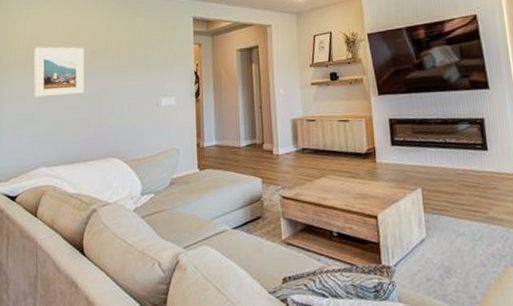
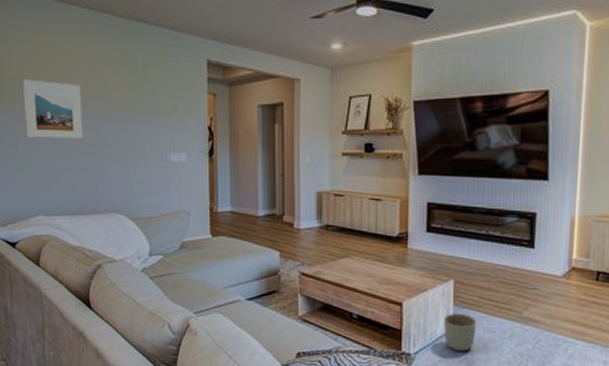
planter: none [417,219,449,258] -> present [444,313,477,351]

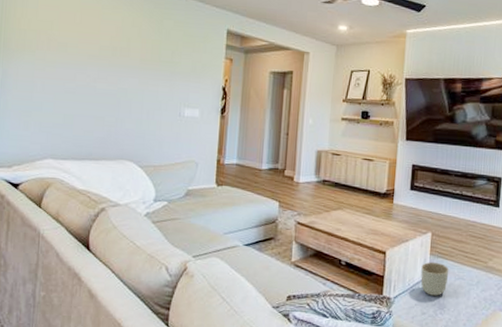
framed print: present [23,79,84,138] -> none [44,32,105,90]

